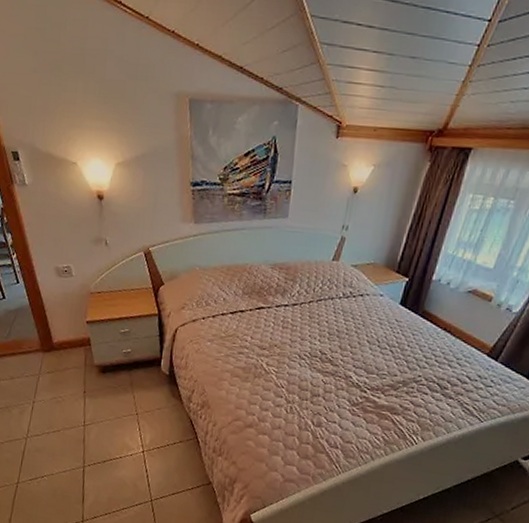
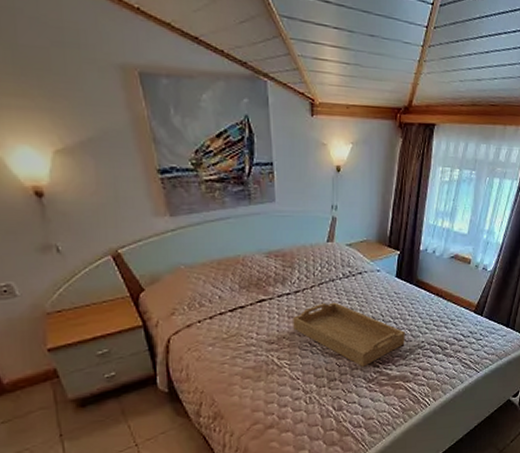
serving tray: none [286,318,402,389] -> present [293,302,406,367]

